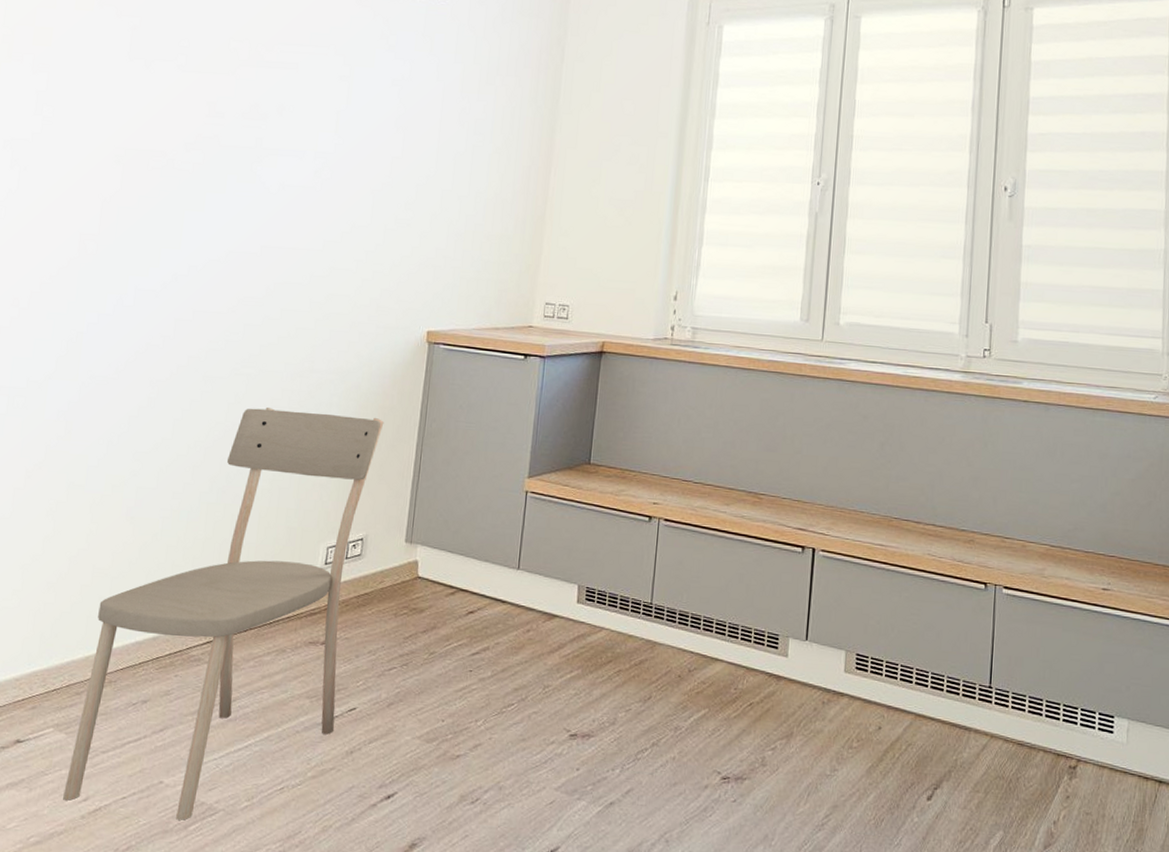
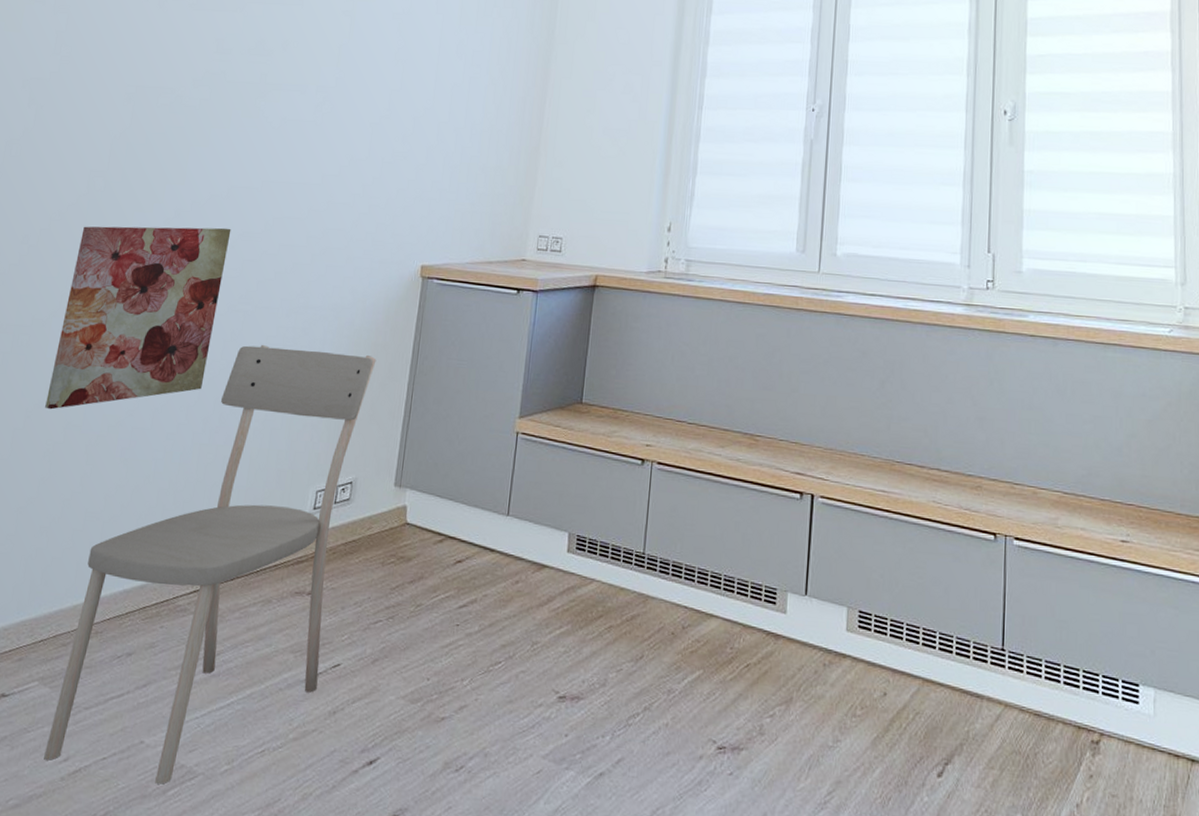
wall art: none [45,289,231,470] -> present [45,226,231,410]

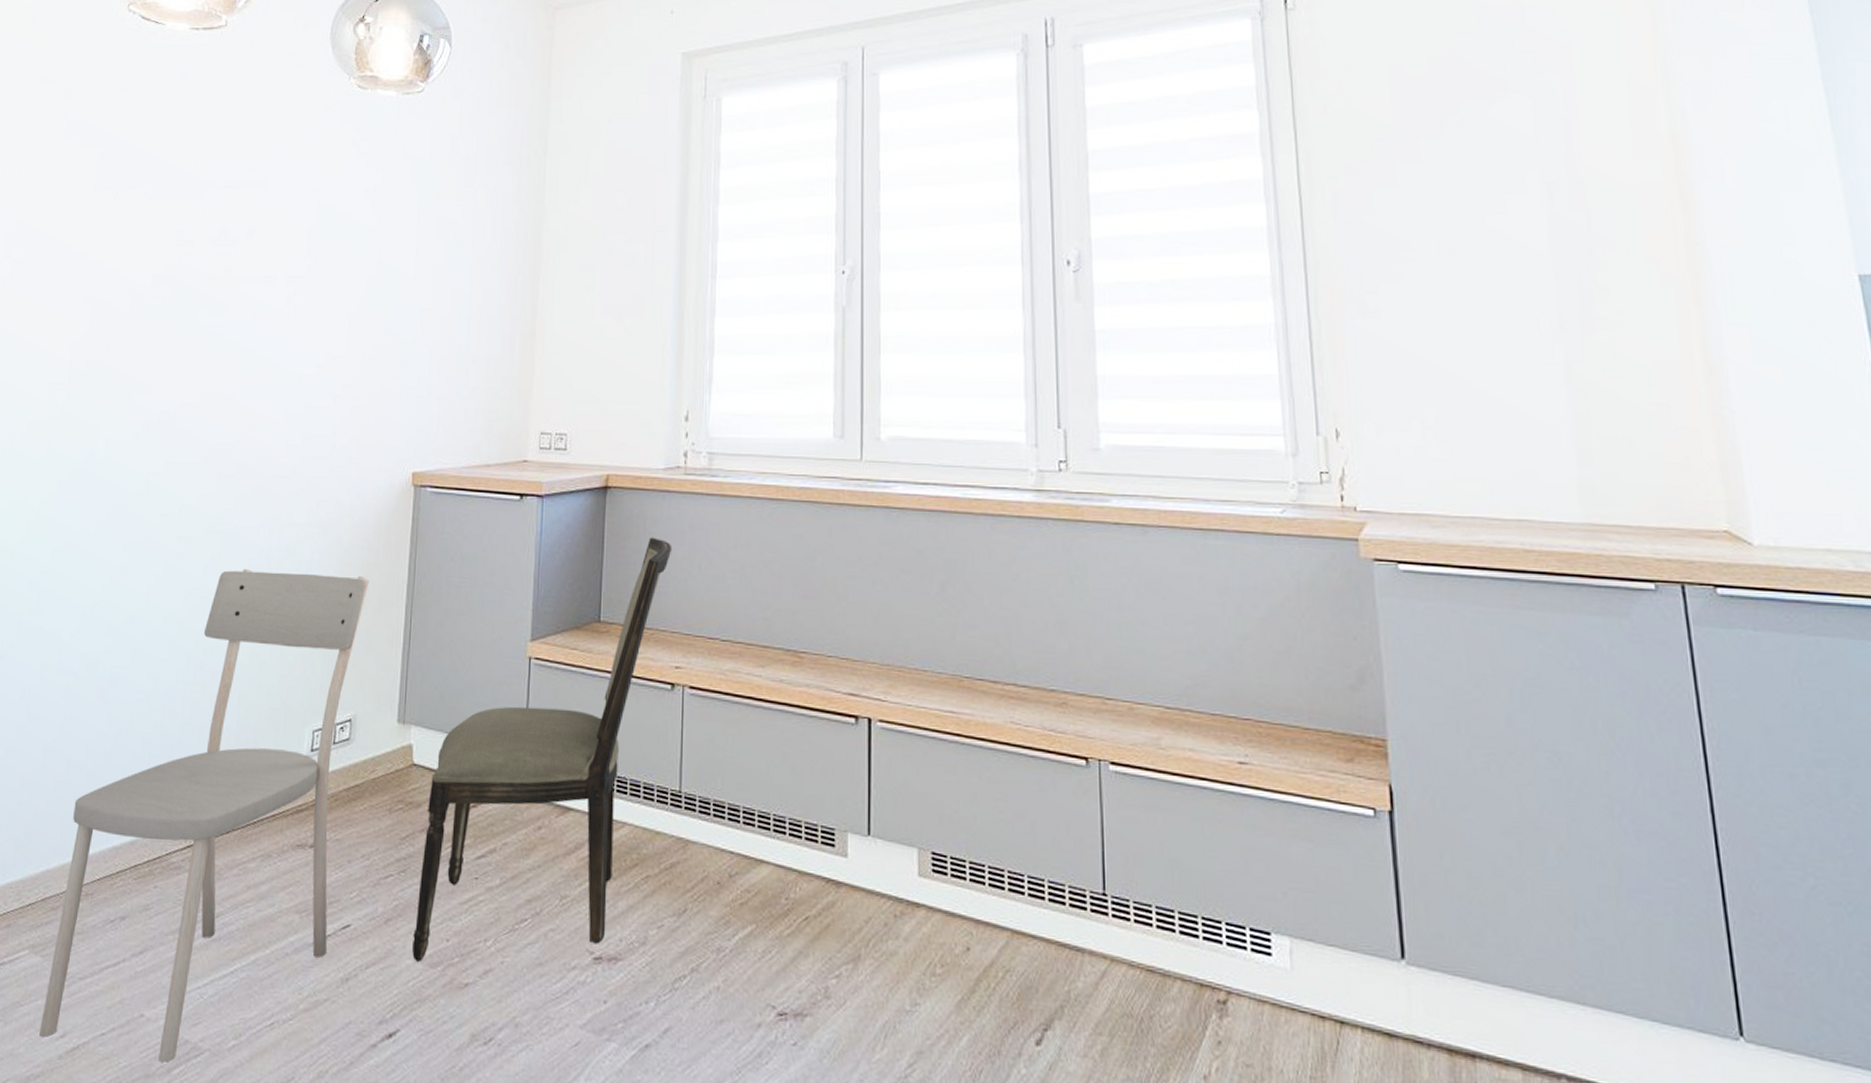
wall art: present [45,226,231,410] -> none [18,440,204,649]
dining chair: none [395,331,650,698] -> present [412,537,672,962]

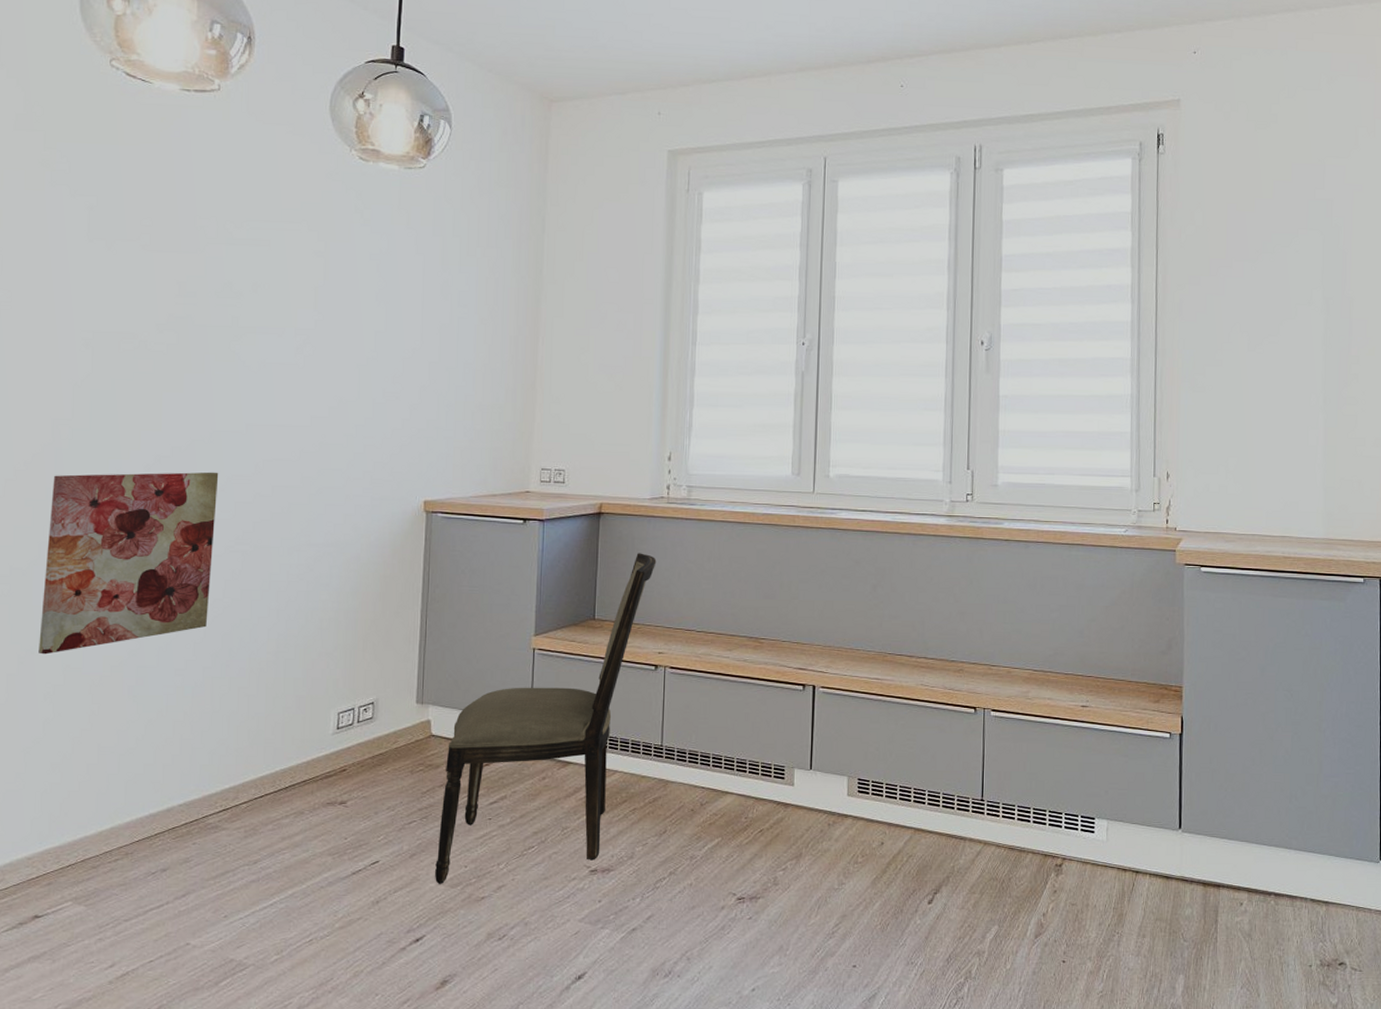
wall art: none [18,440,204,649] -> present [38,472,219,655]
dining chair: present [39,569,370,1062] -> none [88,582,387,977]

